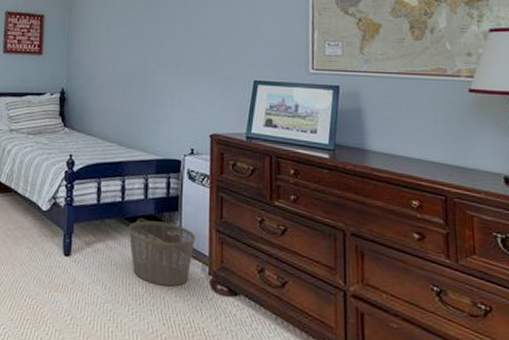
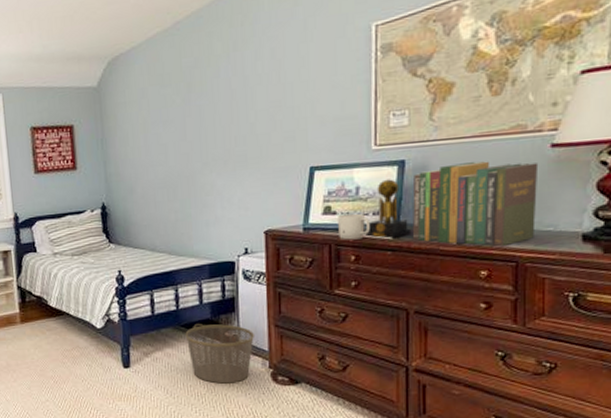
mug: none [278,128,308,154] -> present [338,213,370,240]
trophy: none [304,101,347,158] -> present [365,179,412,239]
books: none [347,95,461,180] -> present [412,161,539,247]

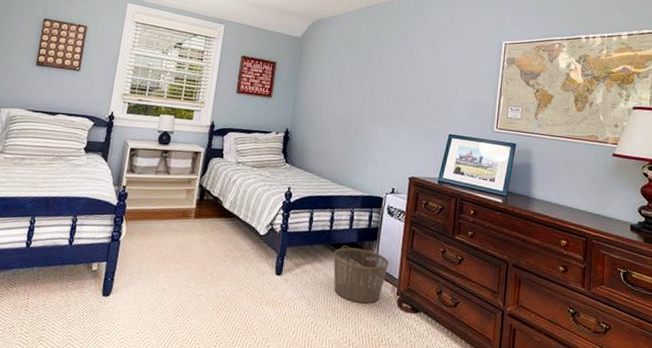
mug: present [338,213,370,240] -> none [463,175,487,198]
trophy: present [365,179,412,239] -> none [483,155,516,202]
books: present [412,161,539,247] -> none [517,154,604,224]

